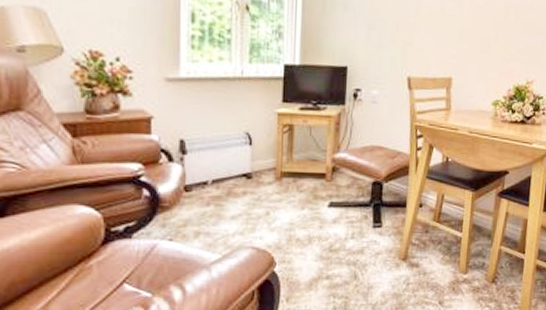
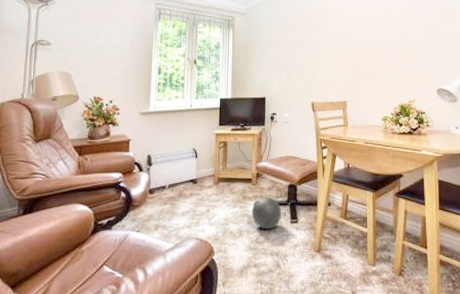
ball: none [324,196,363,236] -> present [251,197,282,230]

